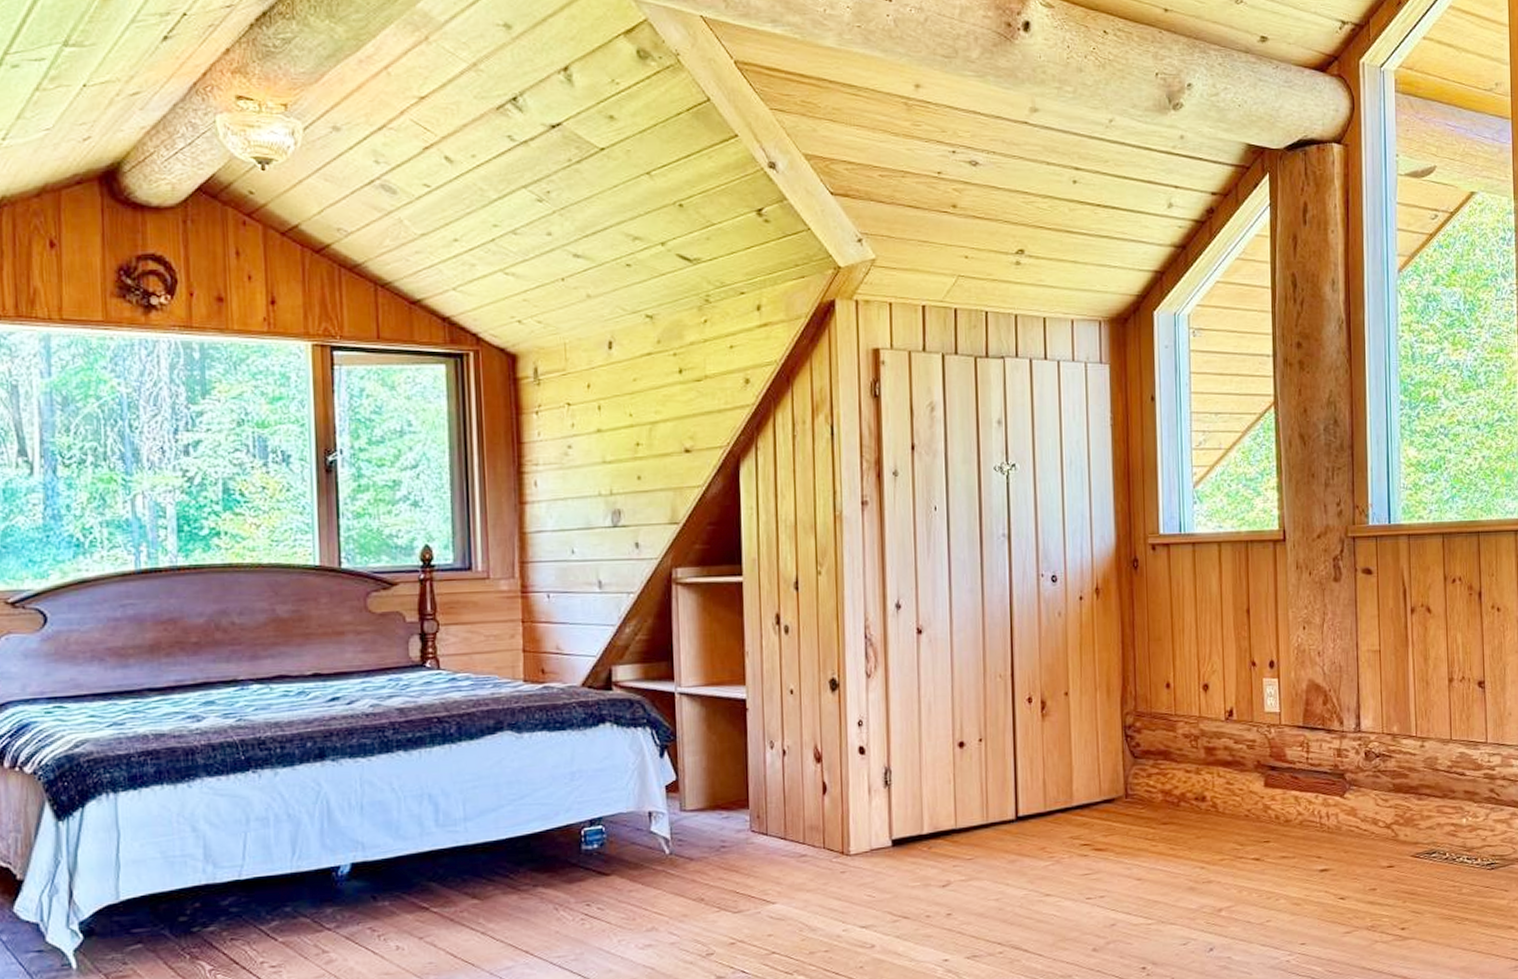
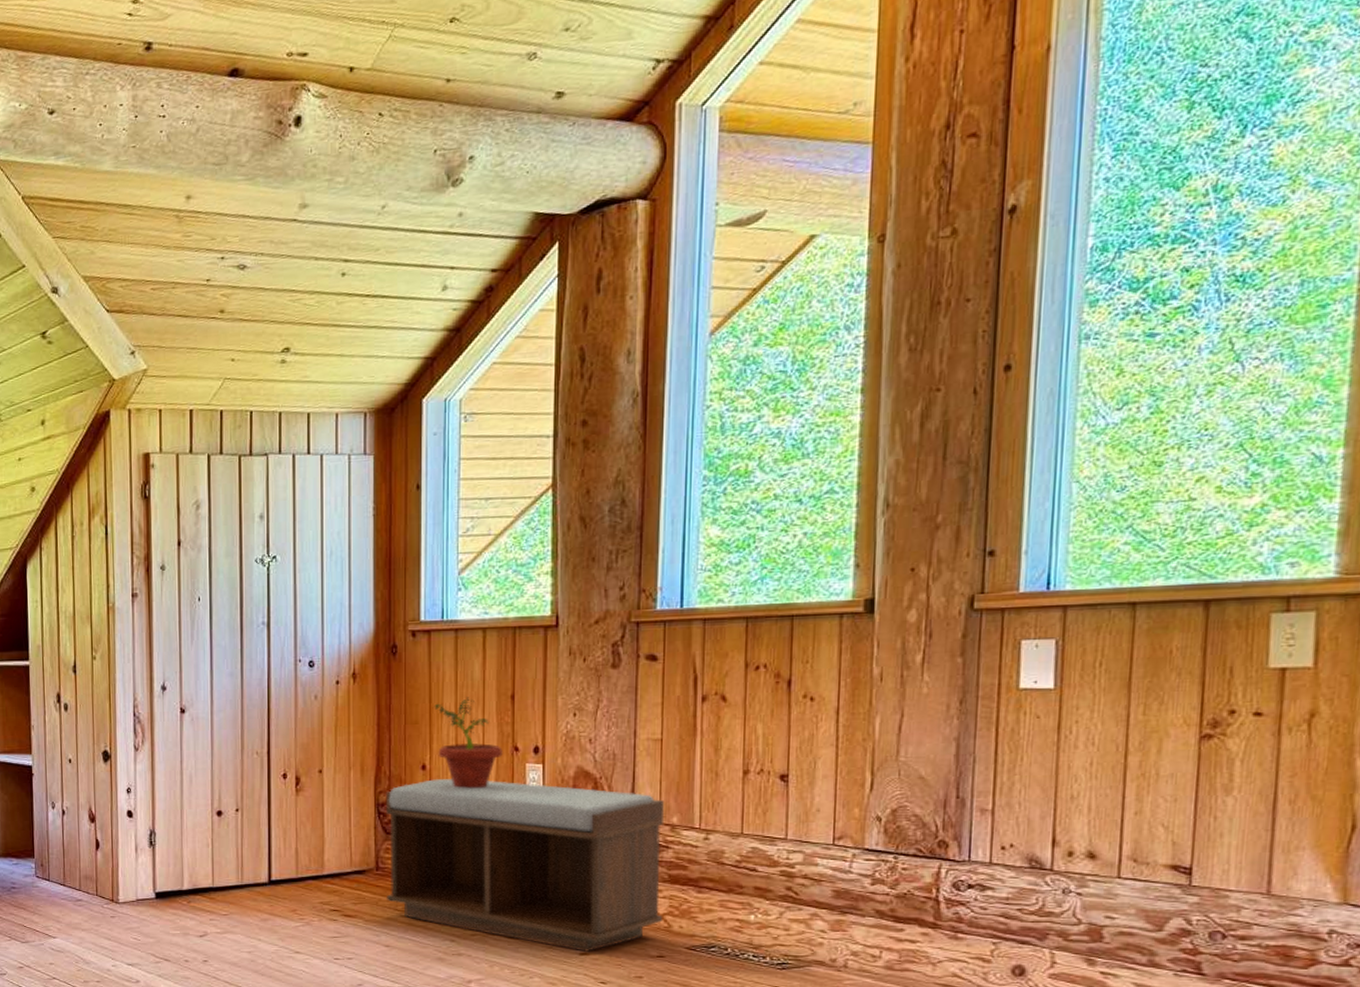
bench: none [1132,697,1391,868] -> present [385,779,665,952]
potted plant: none [1175,612,1243,707] -> present [434,697,504,789]

